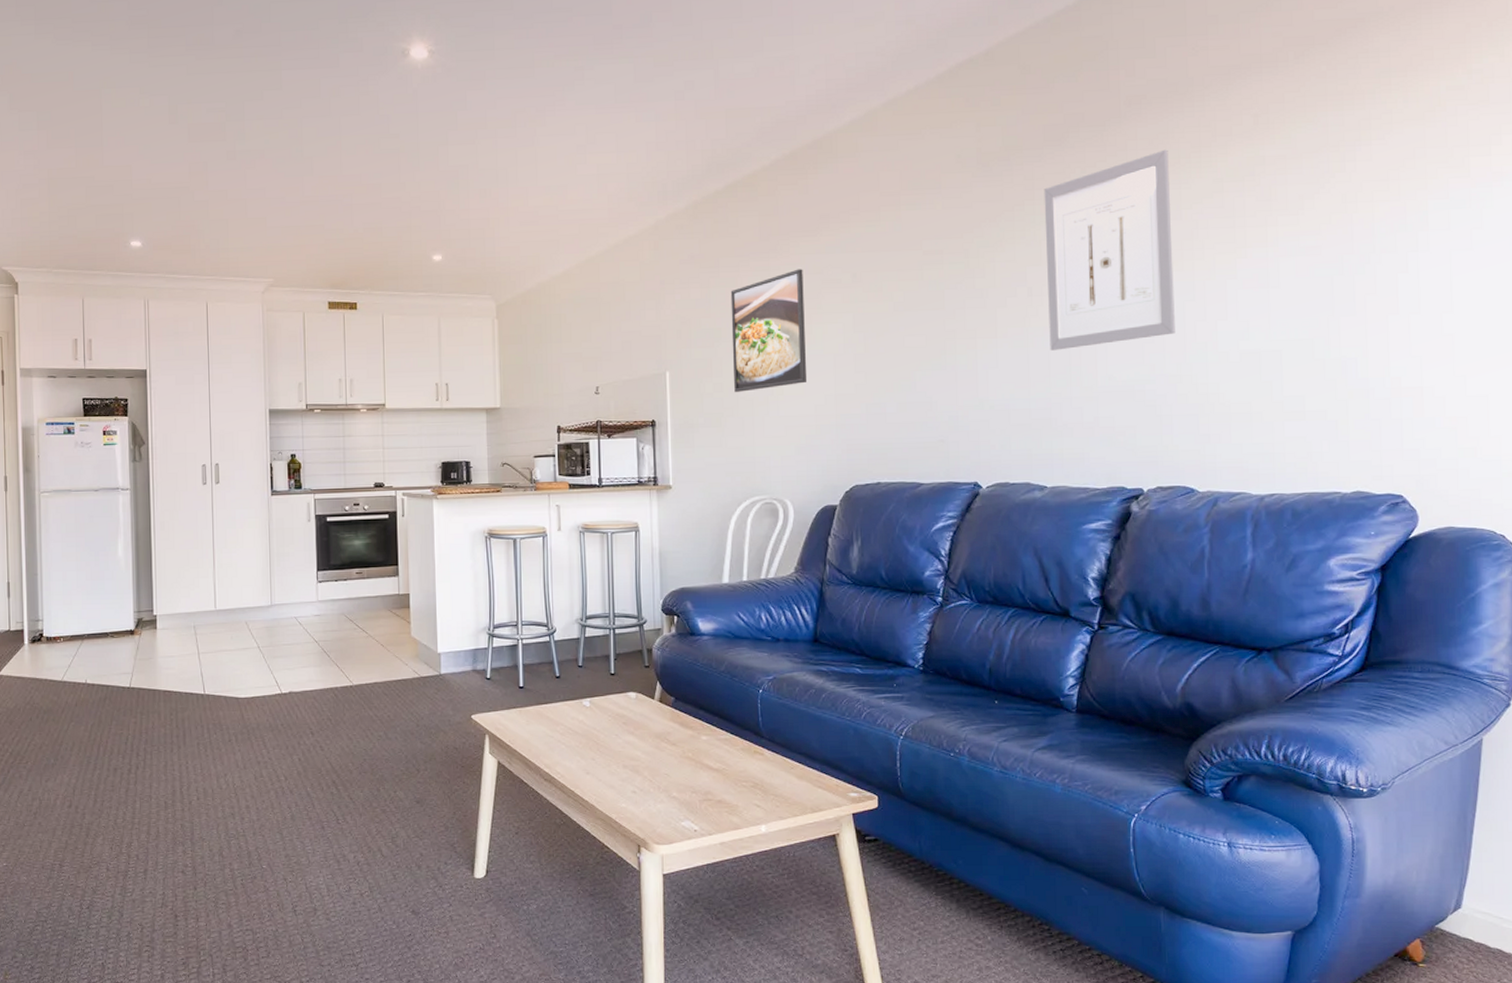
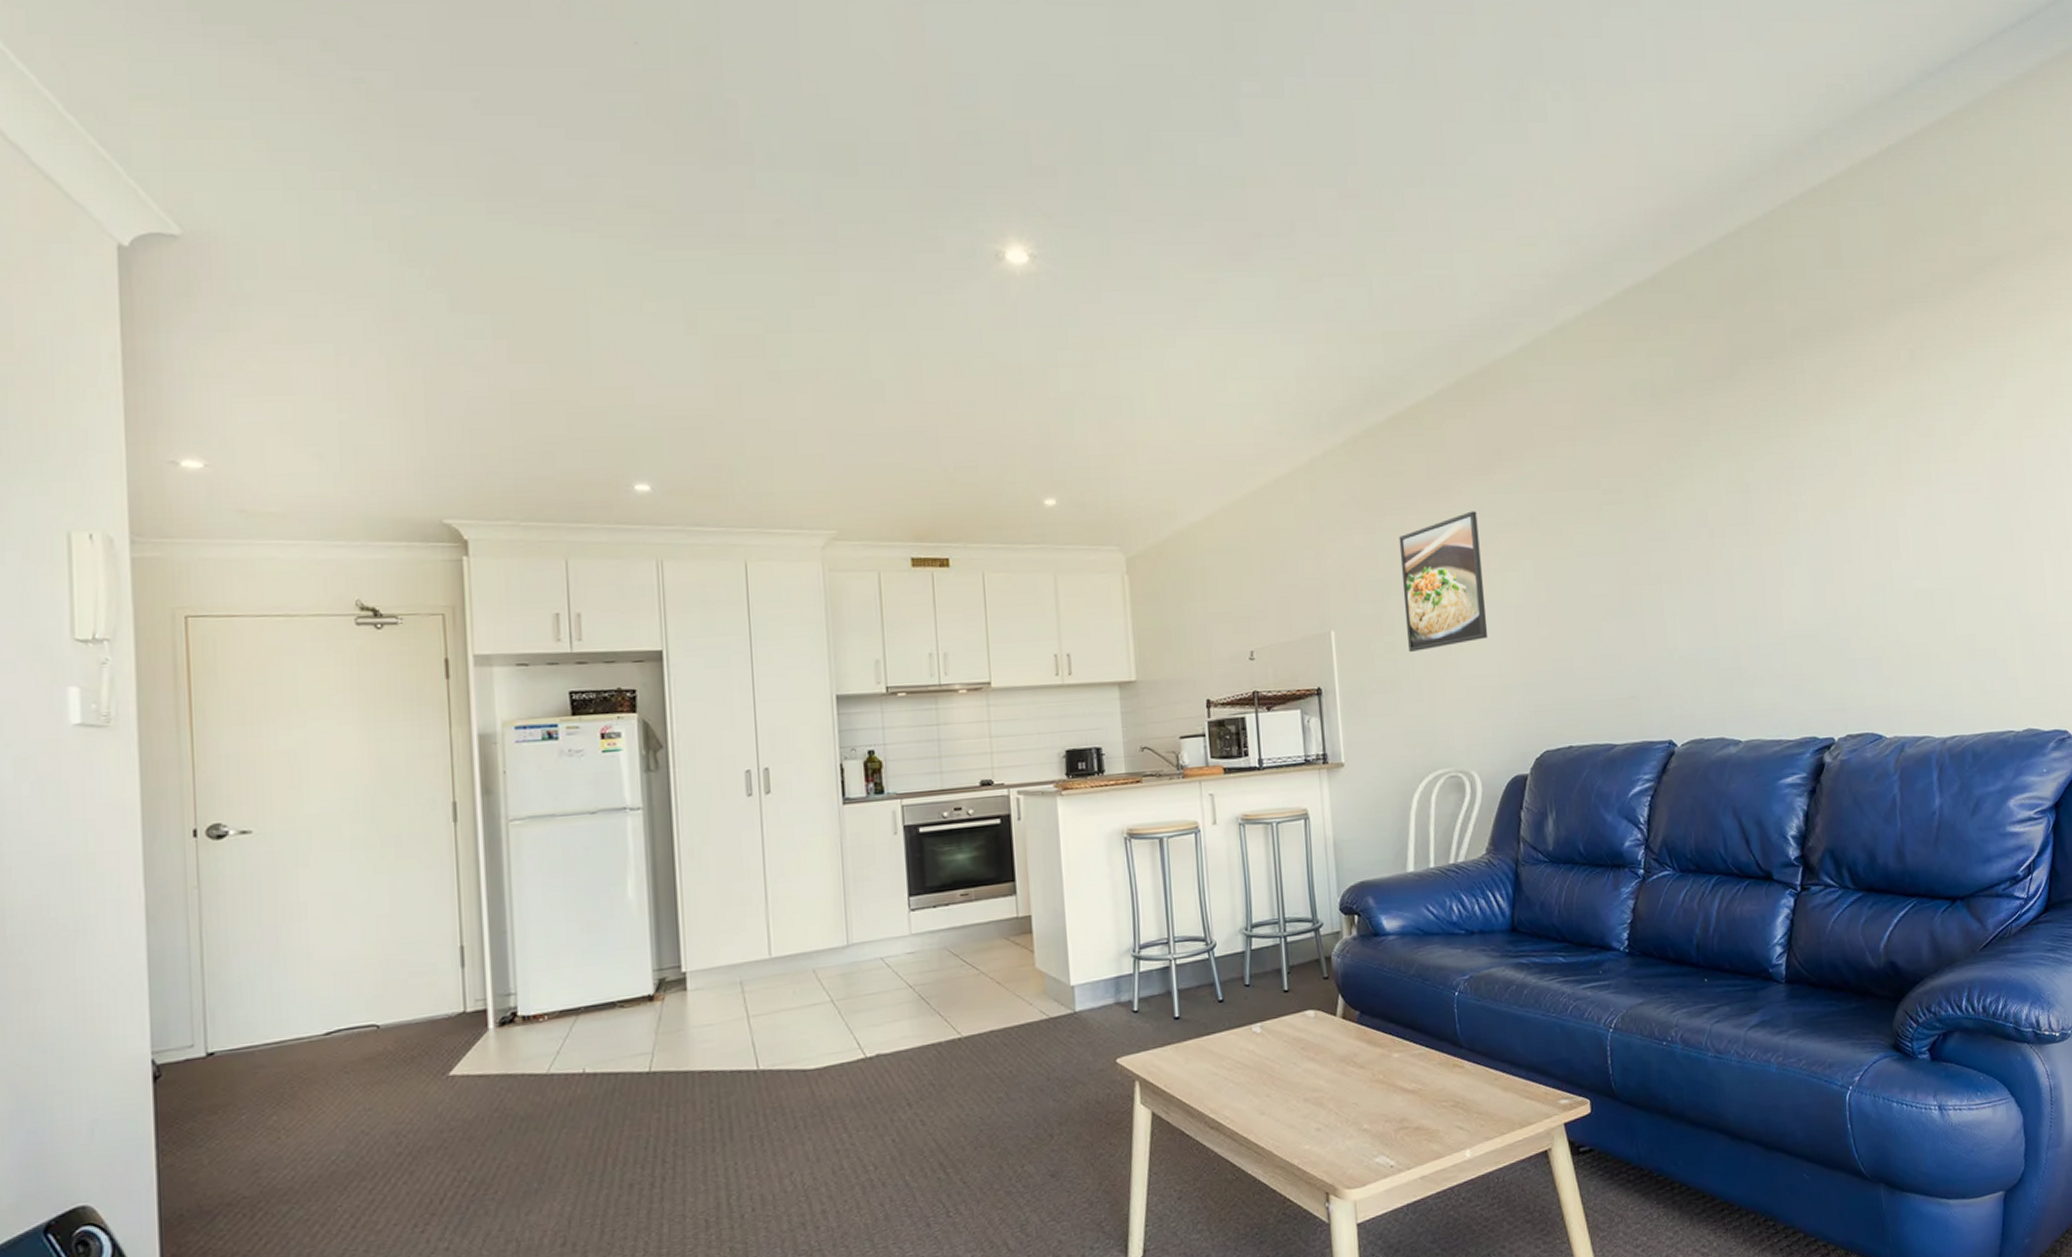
wall art: present [1044,149,1175,351] -> none [1718,384,1853,595]

